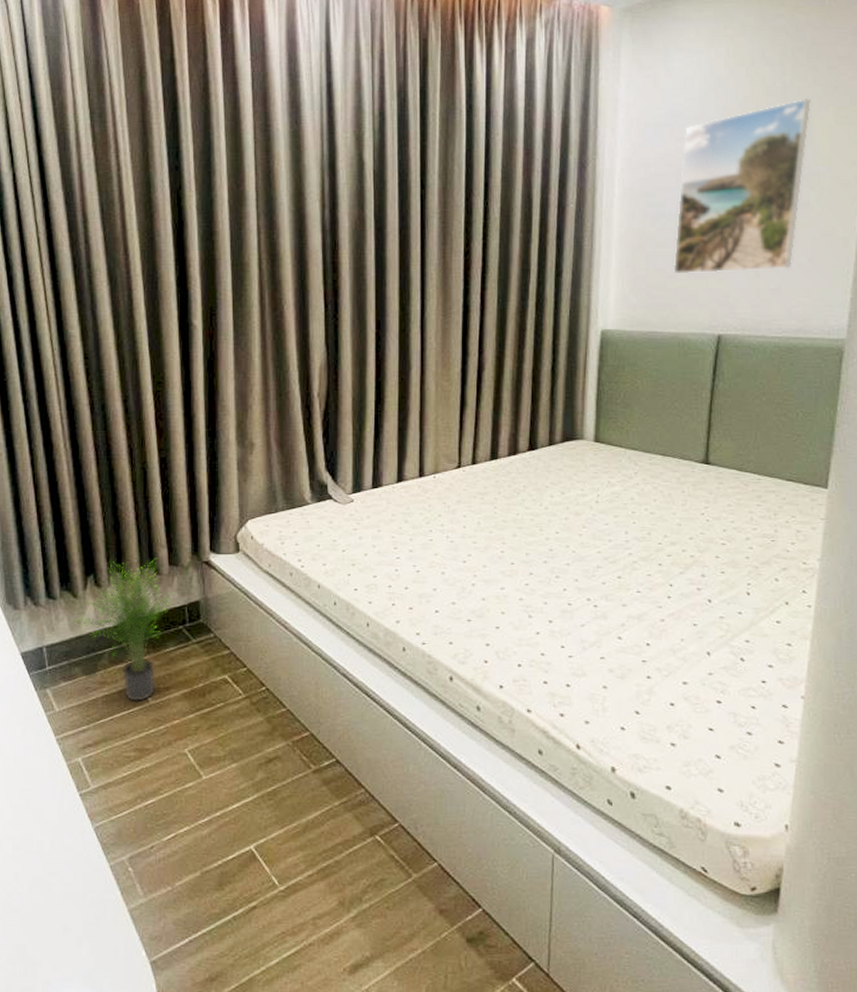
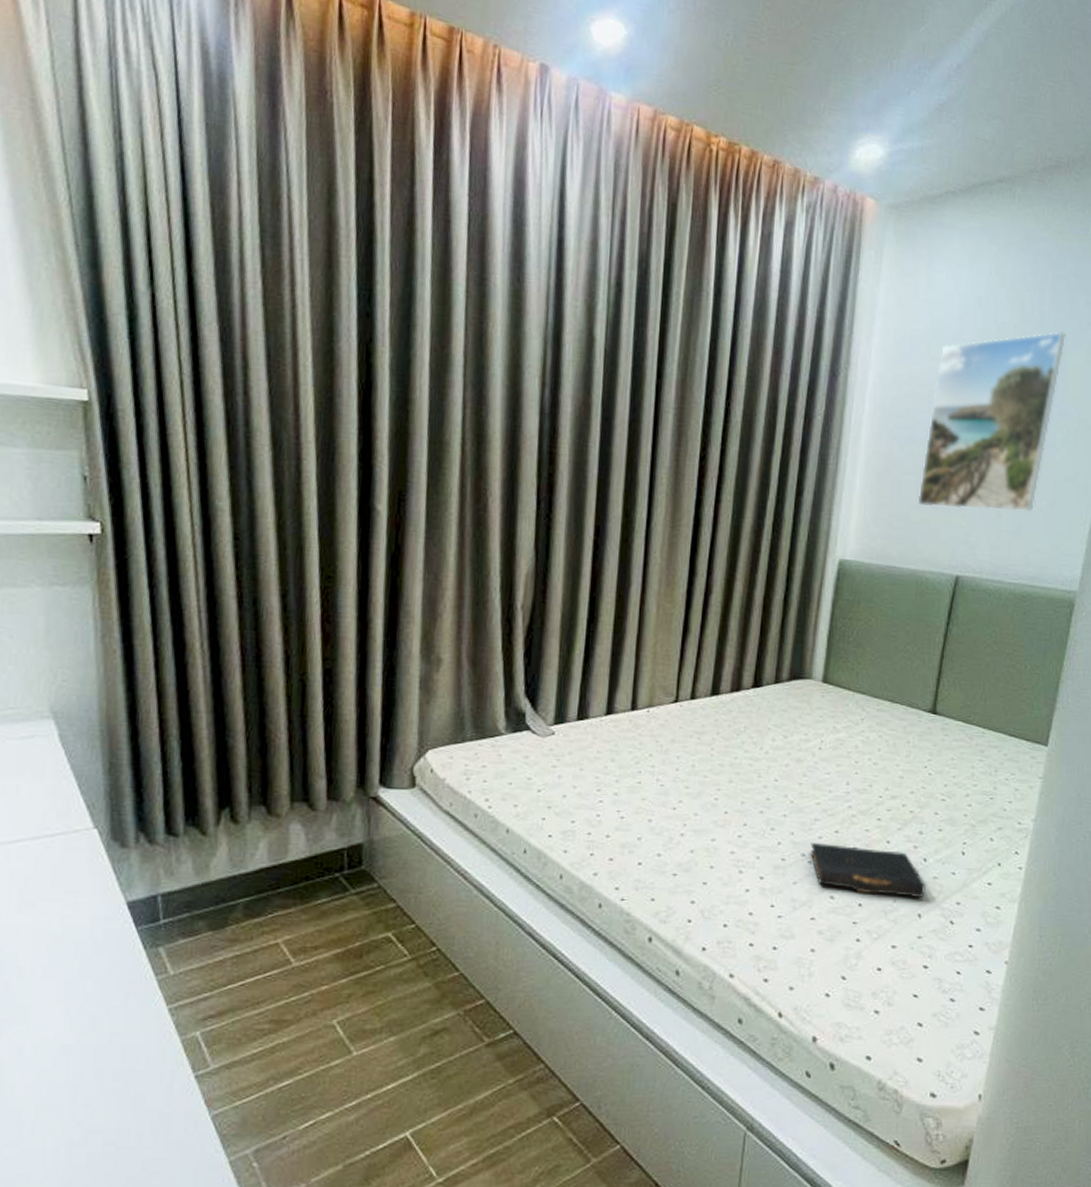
potted plant: present [72,558,175,701] -> none [198,790,332,963]
book: none [595,587,712,637] -> present [810,842,925,898]

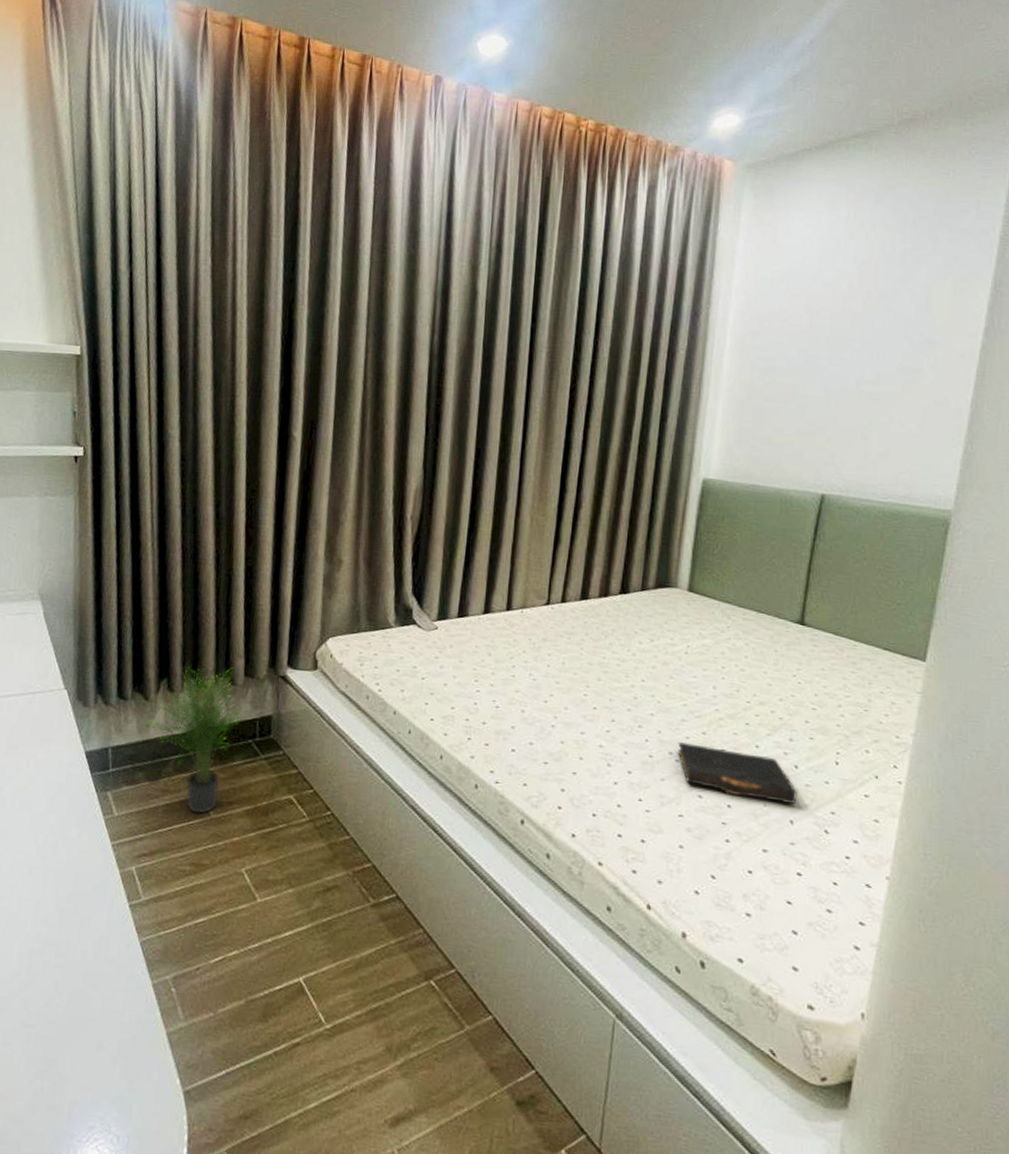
potted plant: none [198,790,332,963] -> present [141,666,247,814]
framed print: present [917,331,1066,512] -> none [780,267,929,434]

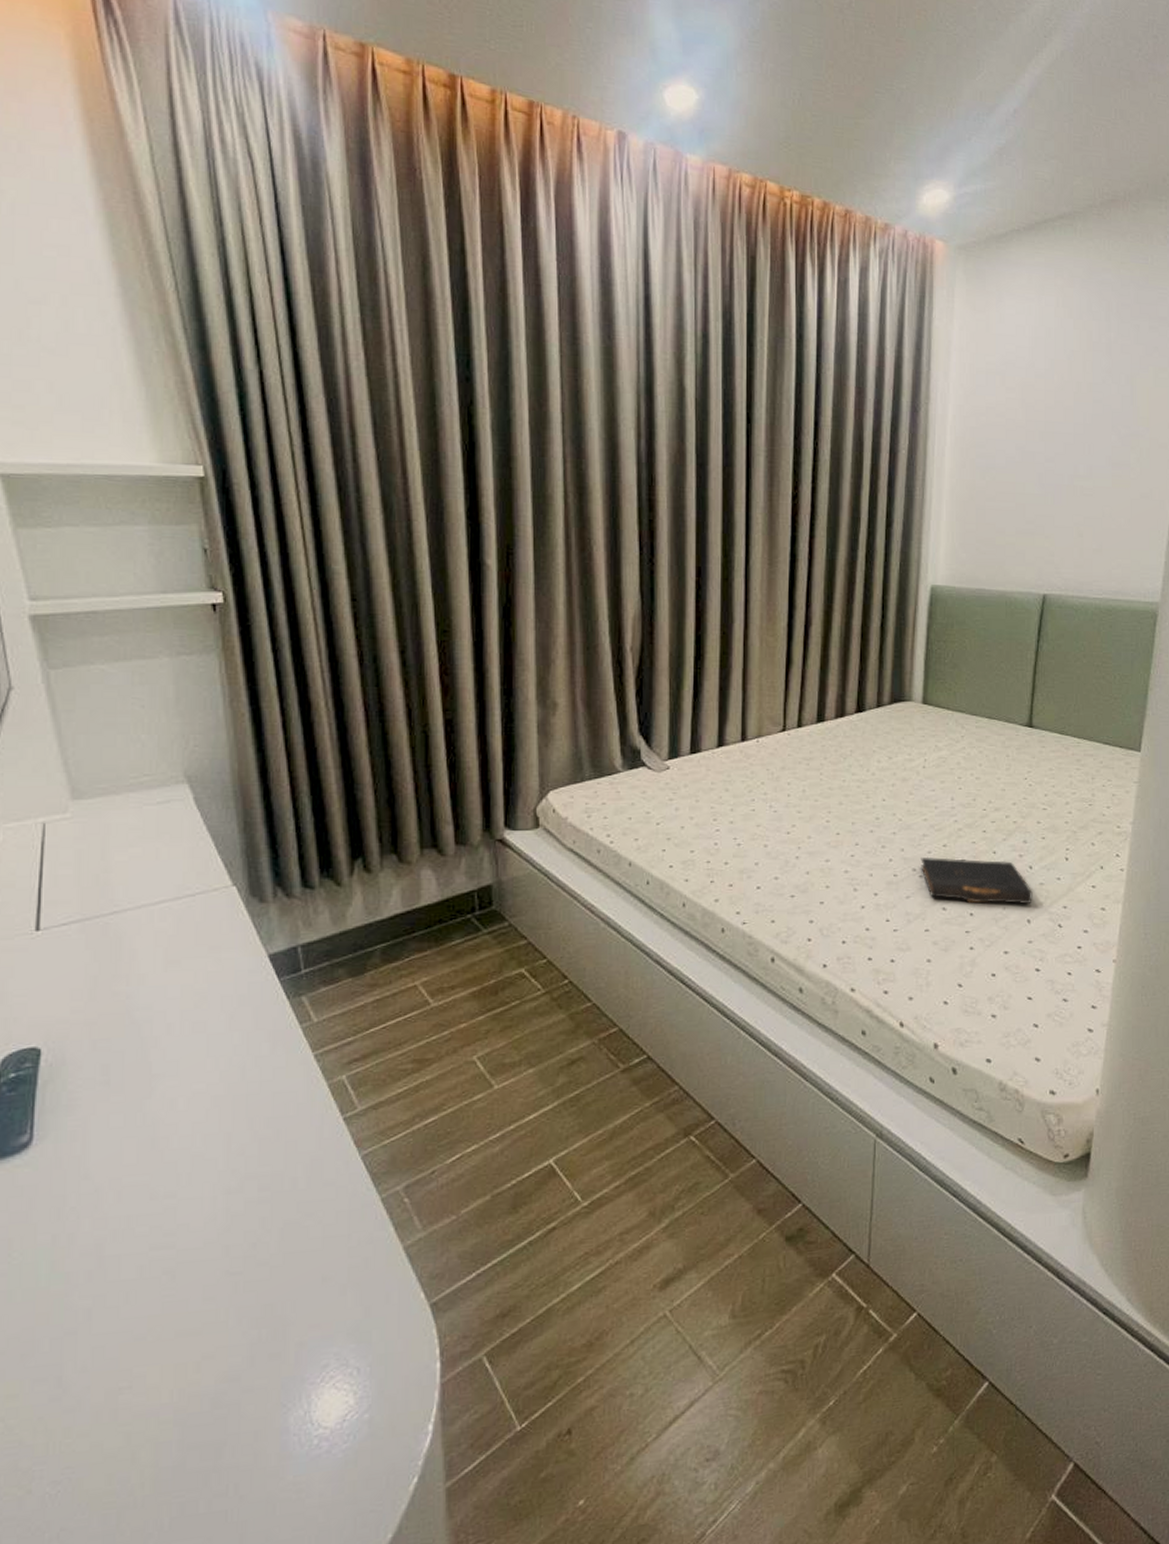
potted plant: present [141,666,247,814] -> none [335,836,462,1005]

